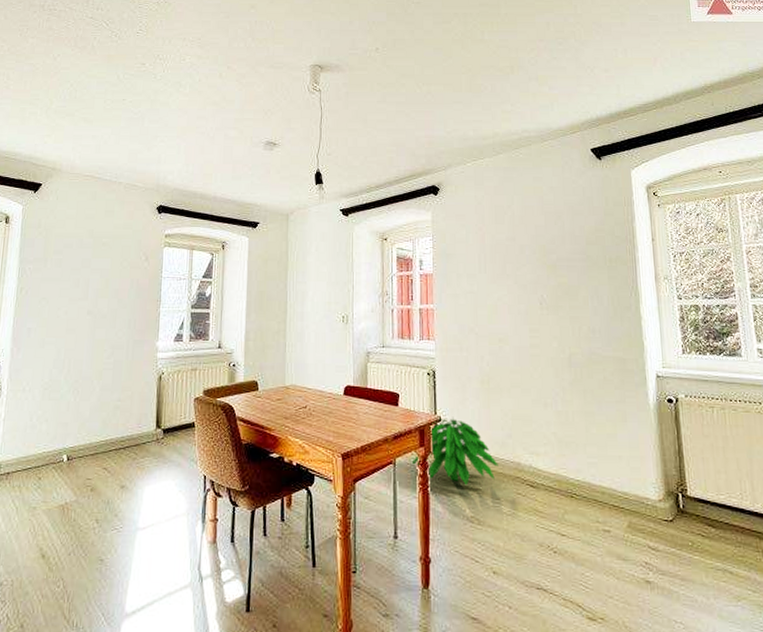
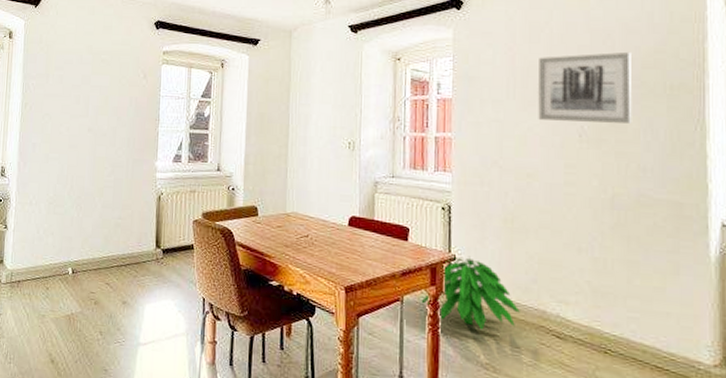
wall art: none [504,230,582,292] -> present [538,51,633,123]

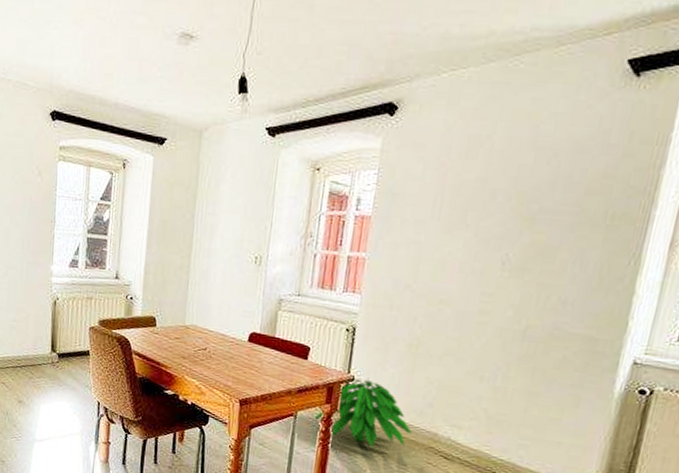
wall art: present [538,51,633,123] -> none [461,174,577,254]

